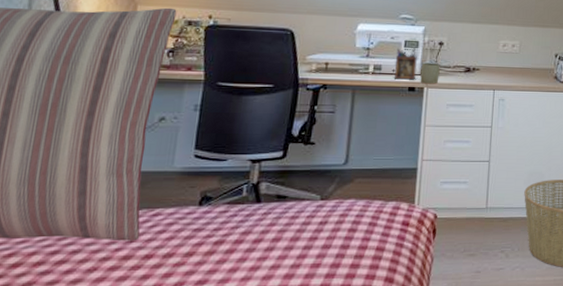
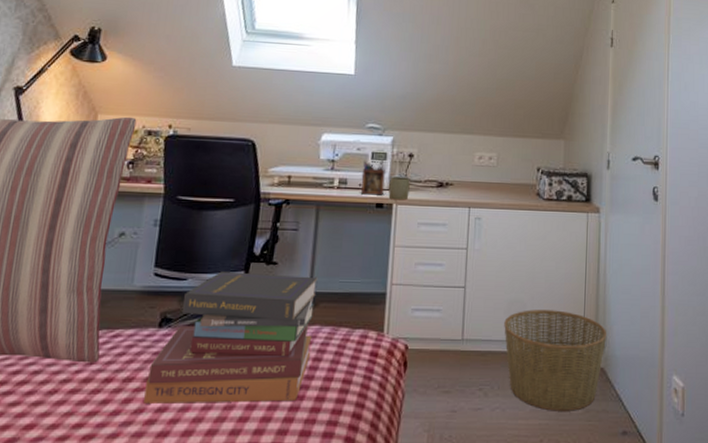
books: none [184,152,353,277] -> present [144,271,318,403]

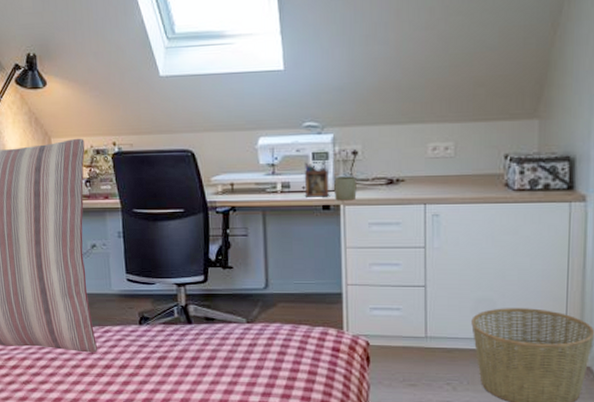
books: present [144,271,318,403] -> none [138,276,275,388]

